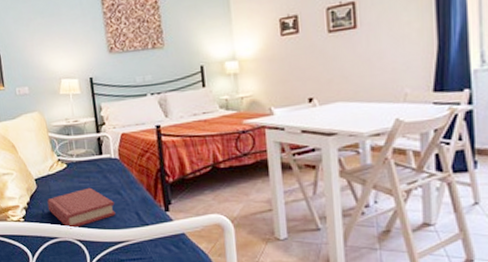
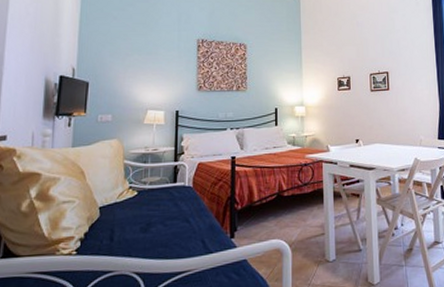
hardback book: present [47,187,116,229] -> none [108,215,181,261]

